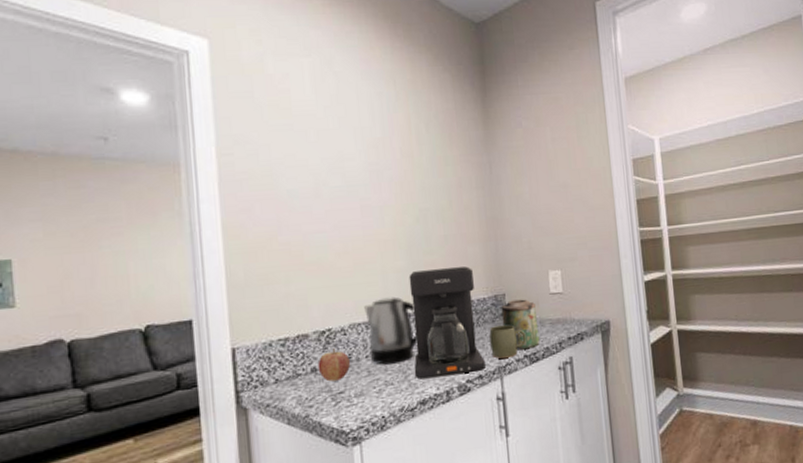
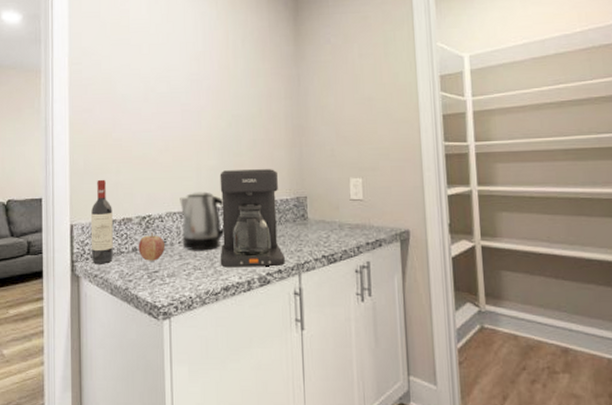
wine bottle: none [256,291,288,392] -> present [90,179,113,264]
mug: present [489,324,526,360] -> none [290,225,325,257]
canister: present [501,299,540,350] -> none [302,203,338,250]

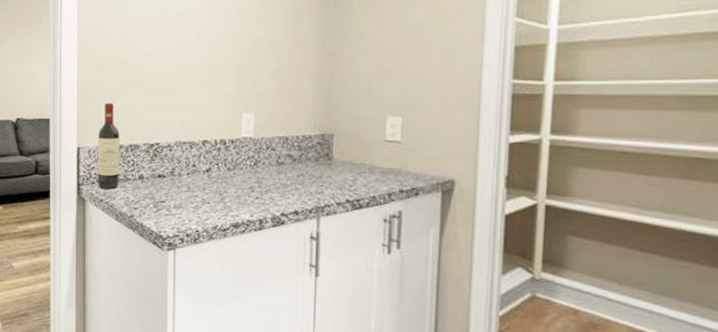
fruit: present [138,233,166,261] -> none [145,161,173,191]
kettle: present [180,191,224,250] -> none [190,121,237,184]
coffee maker: present [220,168,285,268] -> none [230,99,303,208]

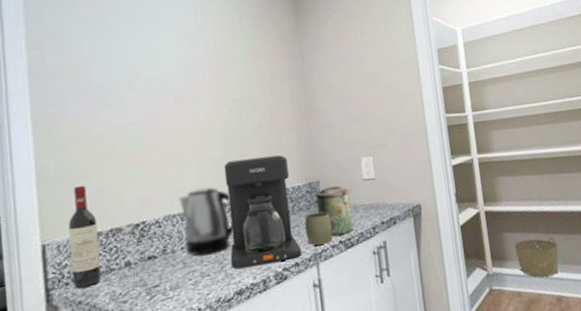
kettle: none [190,121,237,184] -> present [179,187,234,256]
coffee maker: none [230,99,303,208] -> present [224,155,302,270]
mug: none [310,165,351,201] -> present [304,211,341,246]
canister: none [326,142,367,195] -> present [315,185,355,237]
basket: none [581,251,655,305] -> present [514,237,559,278]

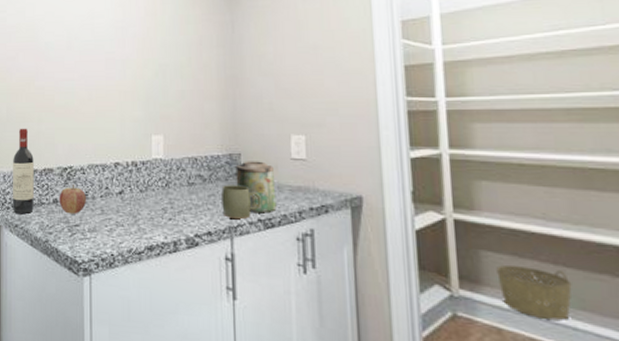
fruit: none [132,241,166,276] -> present [59,185,87,214]
kettle: present [179,187,234,256] -> none [102,144,149,206]
coffee maker: present [224,155,302,270] -> none [144,121,215,229]

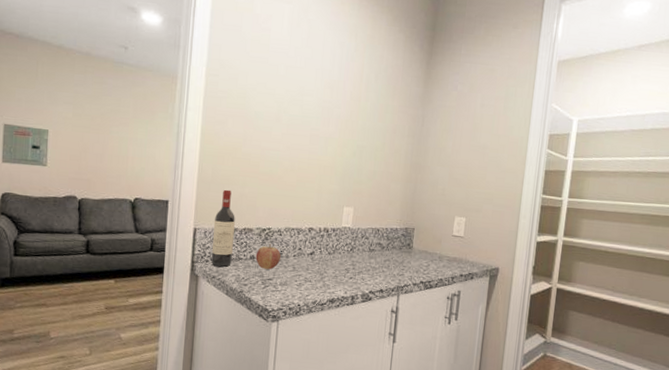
mug: present [221,185,261,220] -> none [393,252,425,282]
canister: present [235,161,277,214] -> none [407,234,438,278]
basket: present [496,265,572,322] -> none [576,321,620,360]

